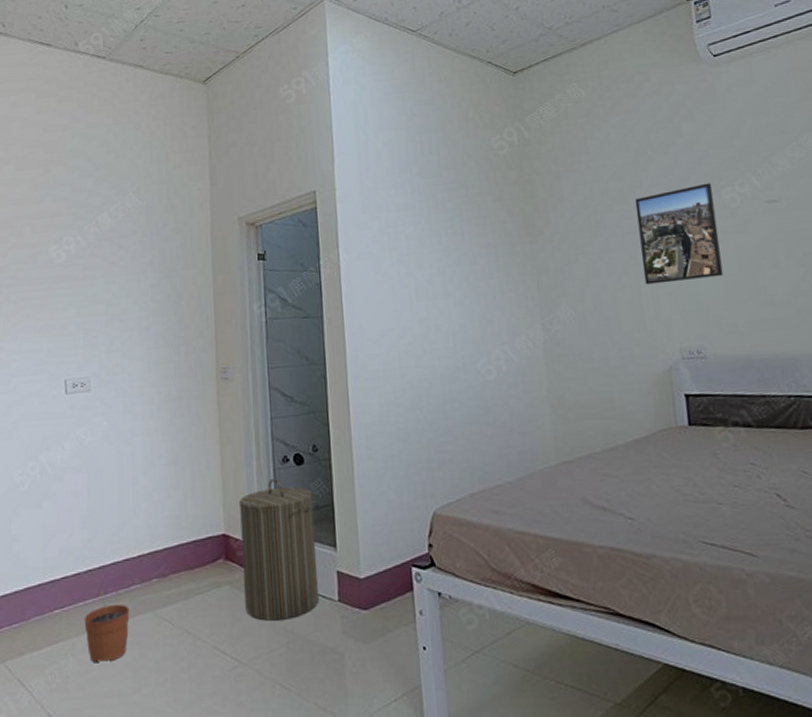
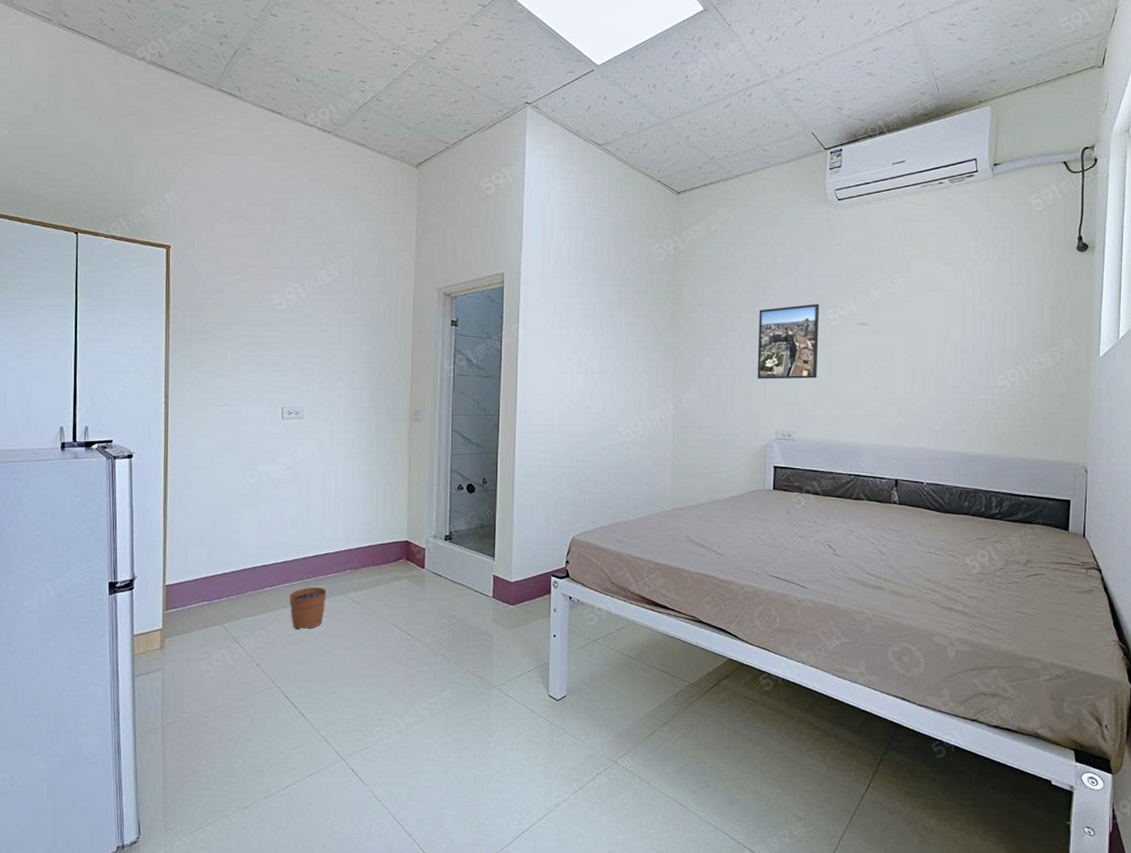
laundry hamper: present [239,478,320,621] -> none [419,501,479,608]

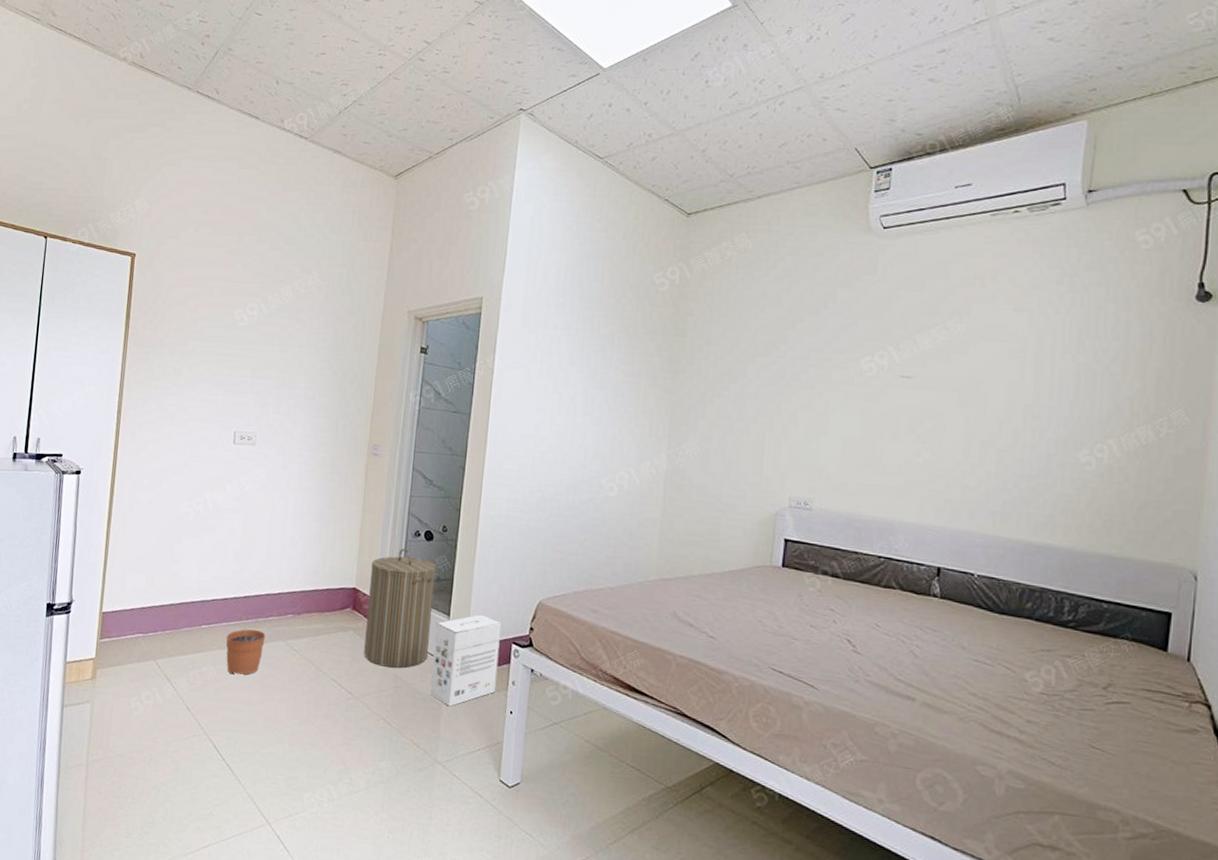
laundry hamper: none [419,501,479,608] -> present [364,548,436,668]
cardboard box: none [481,553,541,637] -> present [429,614,502,707]
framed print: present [757,303,820,379] -> none [770,349,853,439]

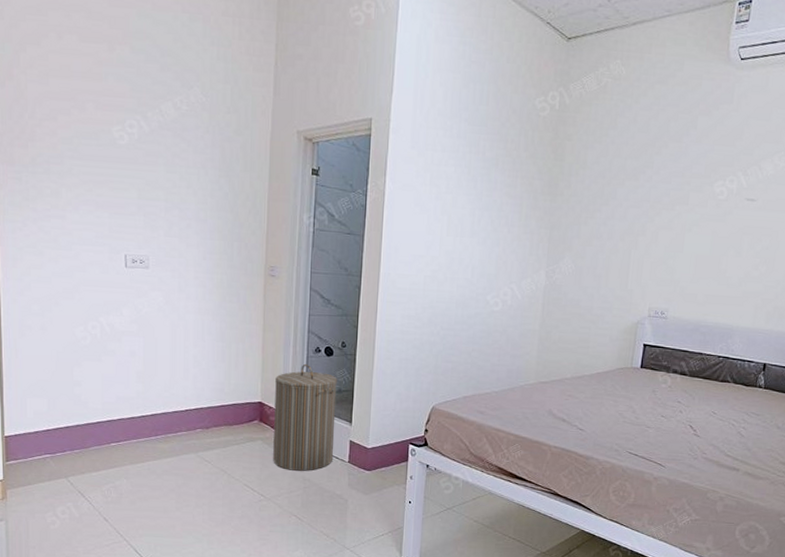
plant pot: present [226,617,266,675] -> none [137,434,176,486]
cardboard box: present [429,614,502,707] -> none [336,420,399,501]

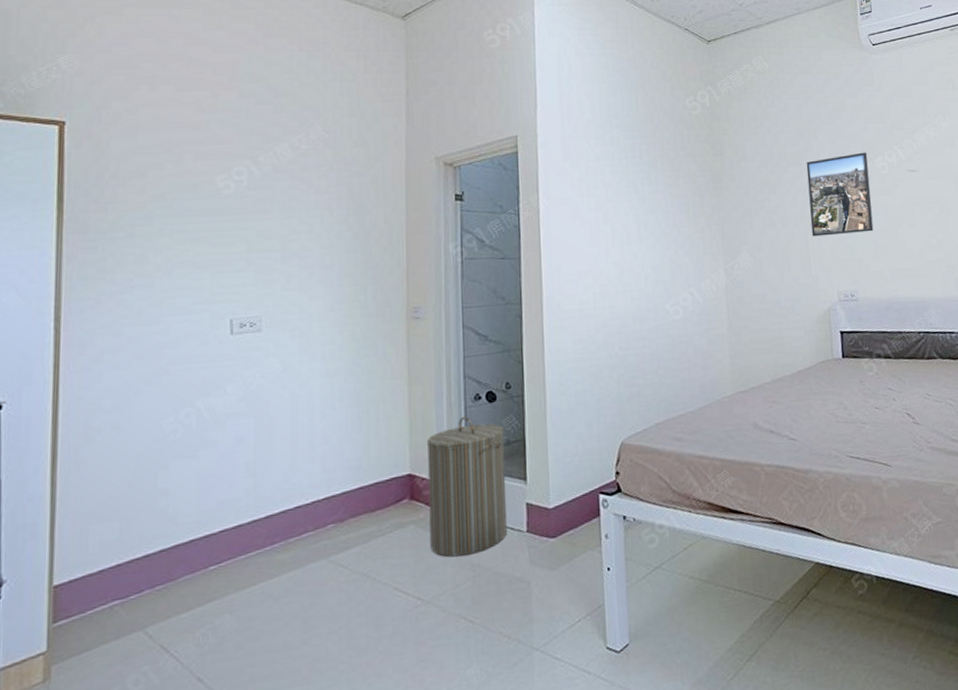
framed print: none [635,174,709,256] -> present [806,152,874,237]

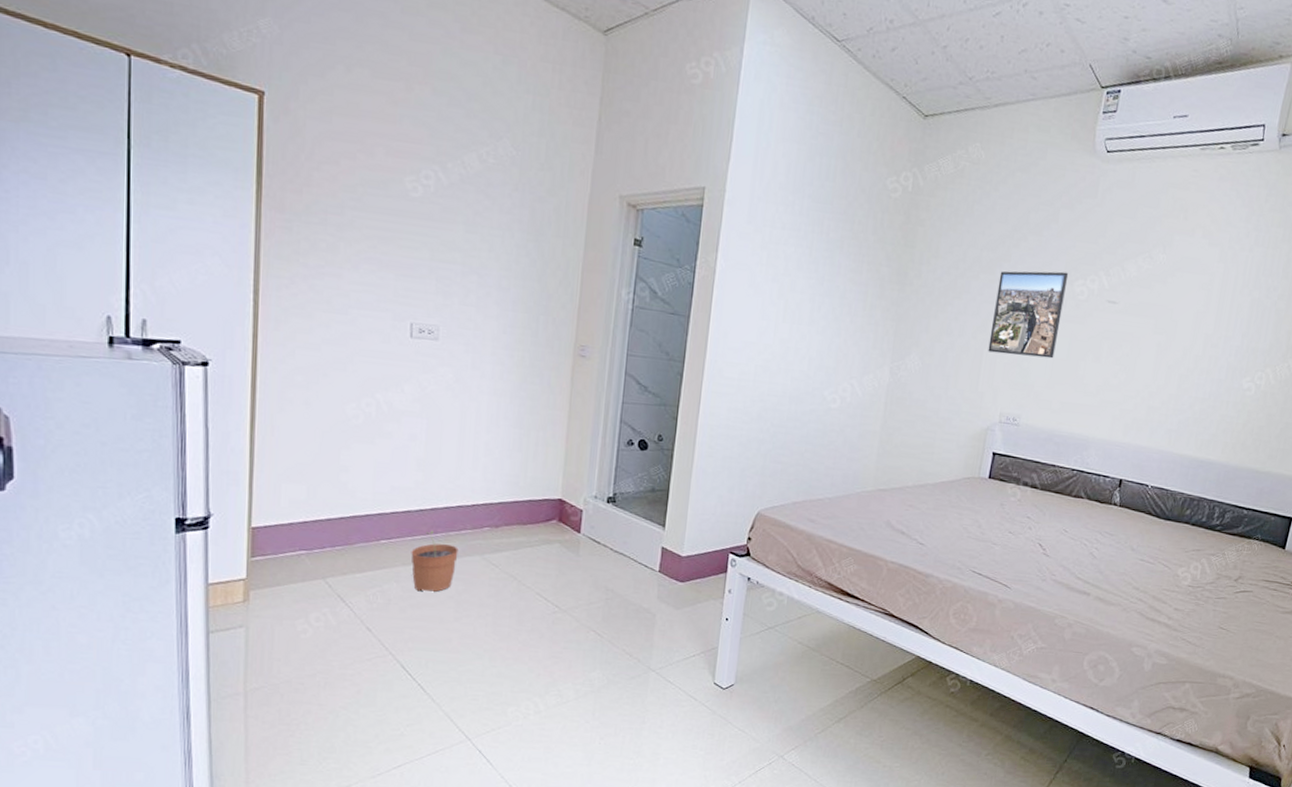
plant pot: none [245,542,300,619] -> present [411,531,459,592]
laundry hamper: present [427,416,508,557] -> none [572,457,651,580]

